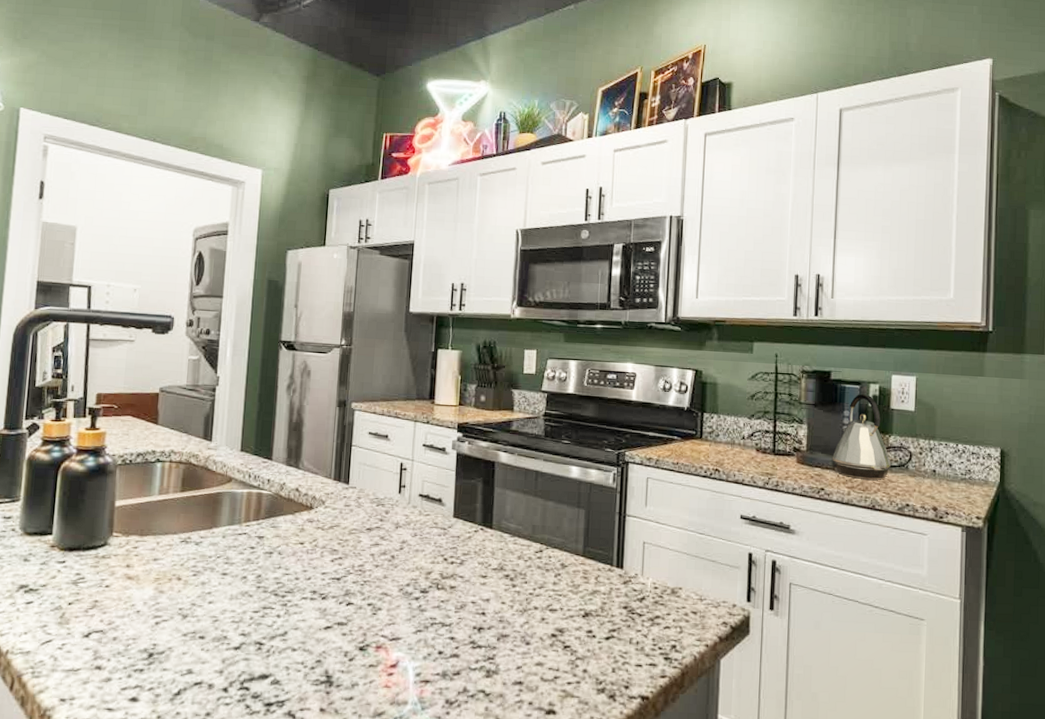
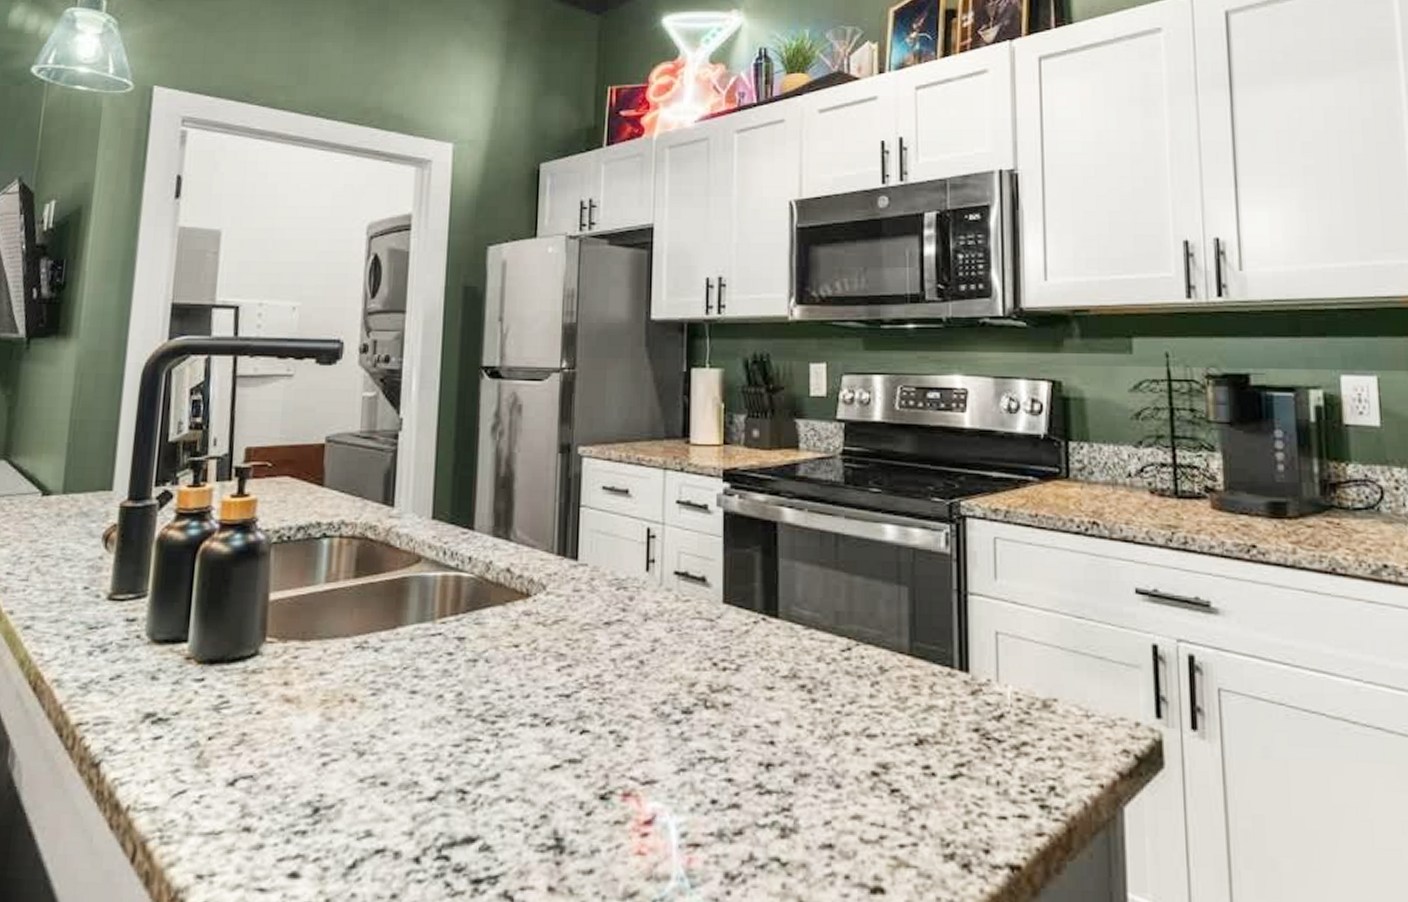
kettle: present [832,393,891,480] -> none [1263,403,1353,530]

